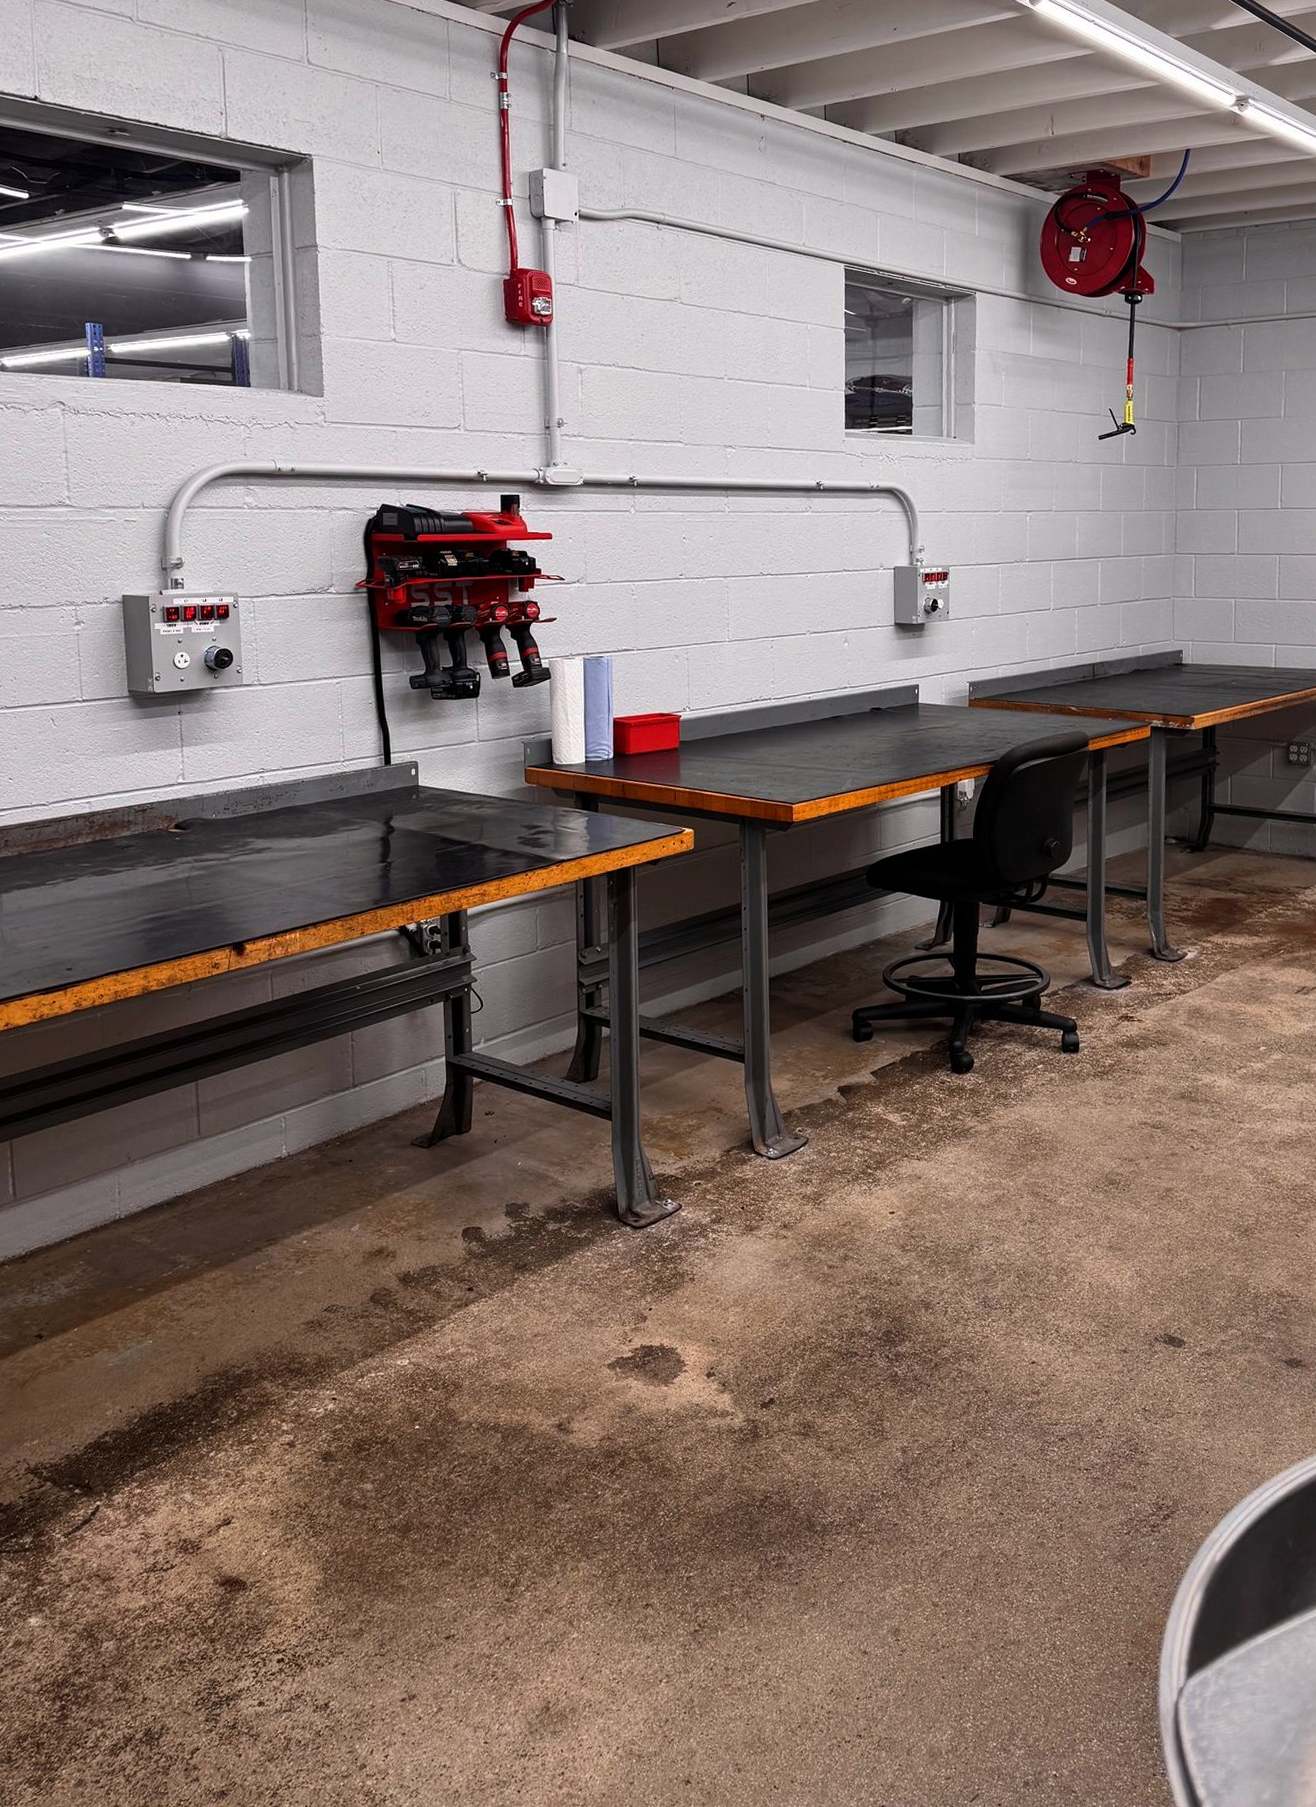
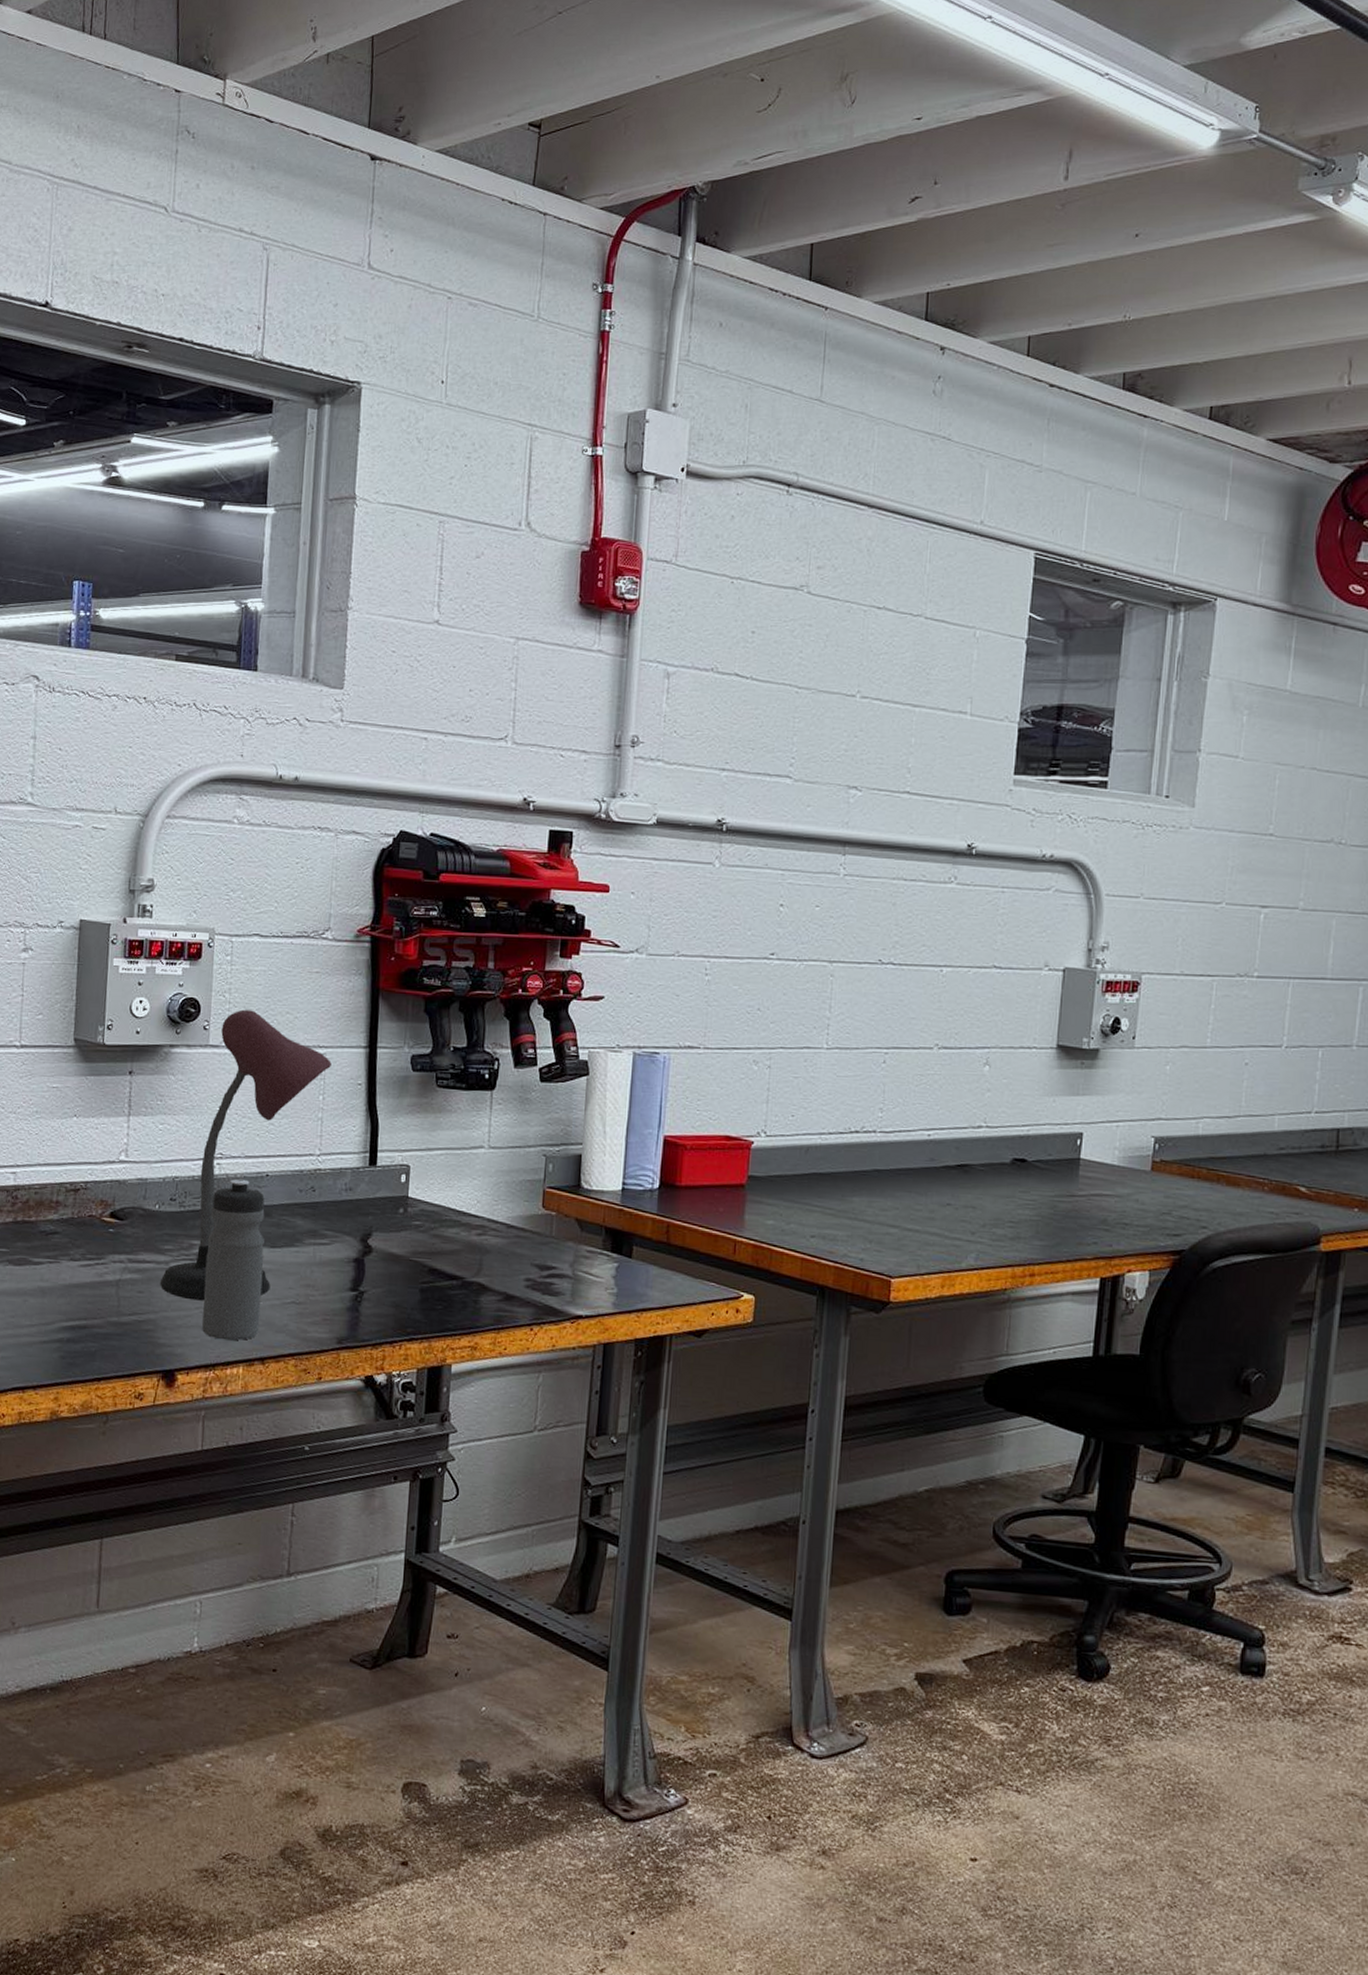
desk lamp: none [223,654,346,886] -> present [159,1009,331,1301]
water bottle: none [259,786,309,913] -> present [202,1178,265,1341]

